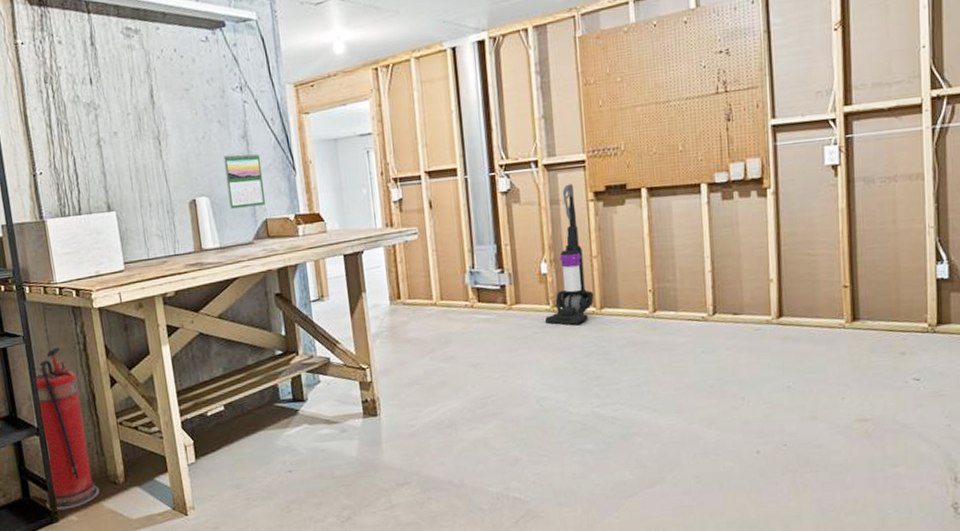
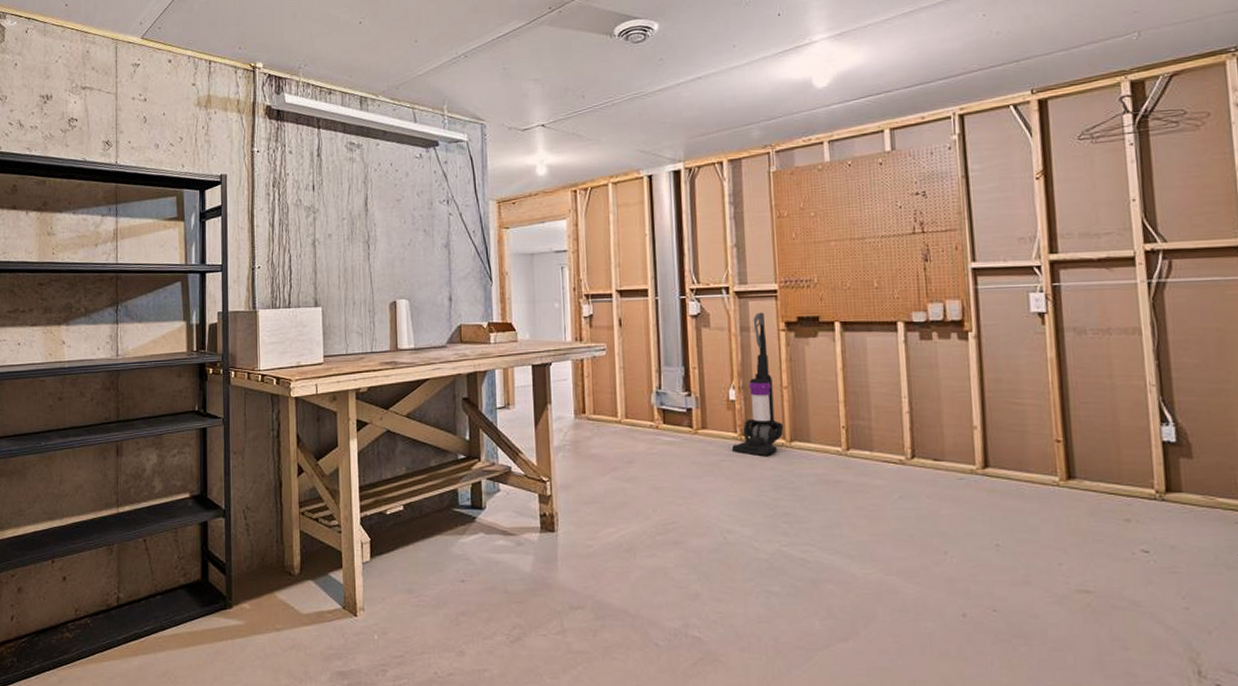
fire extinguisher: present [33,347,100,511] -> none [222,432,275,597]
calendar: present [223,152,265,209] -> none [426,260,461,313]

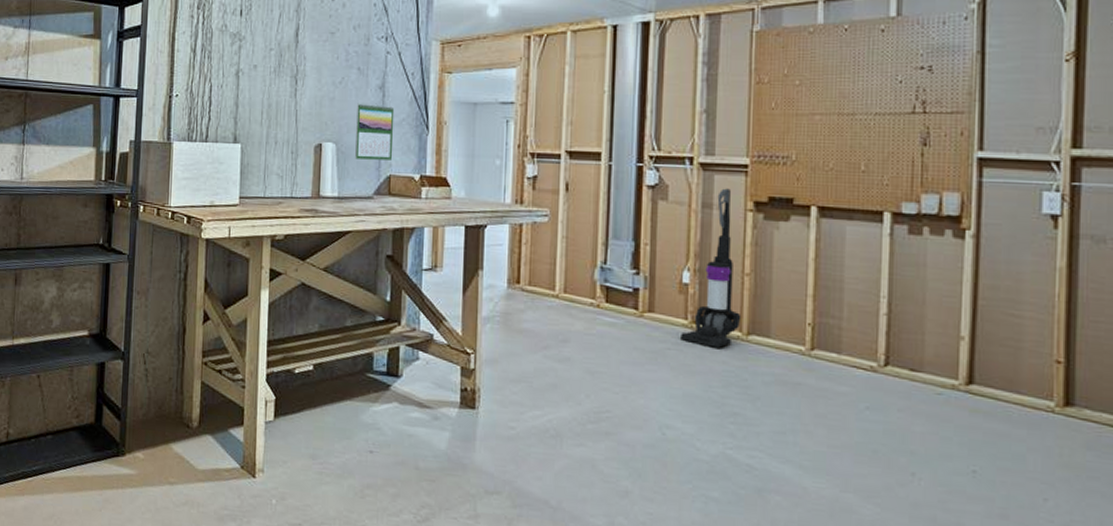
calendar: none [426,260,461,313] -> present [355,103,395,160]

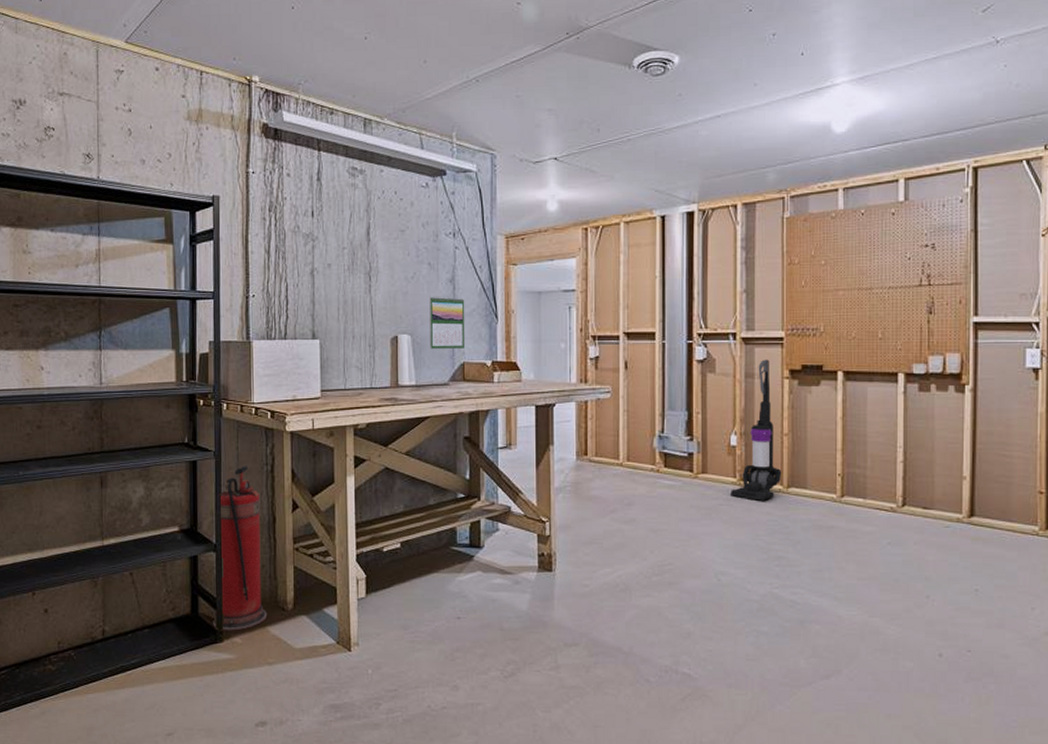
fire extinguisher: none [116,272,172,446] -> present [213,466,268,631]

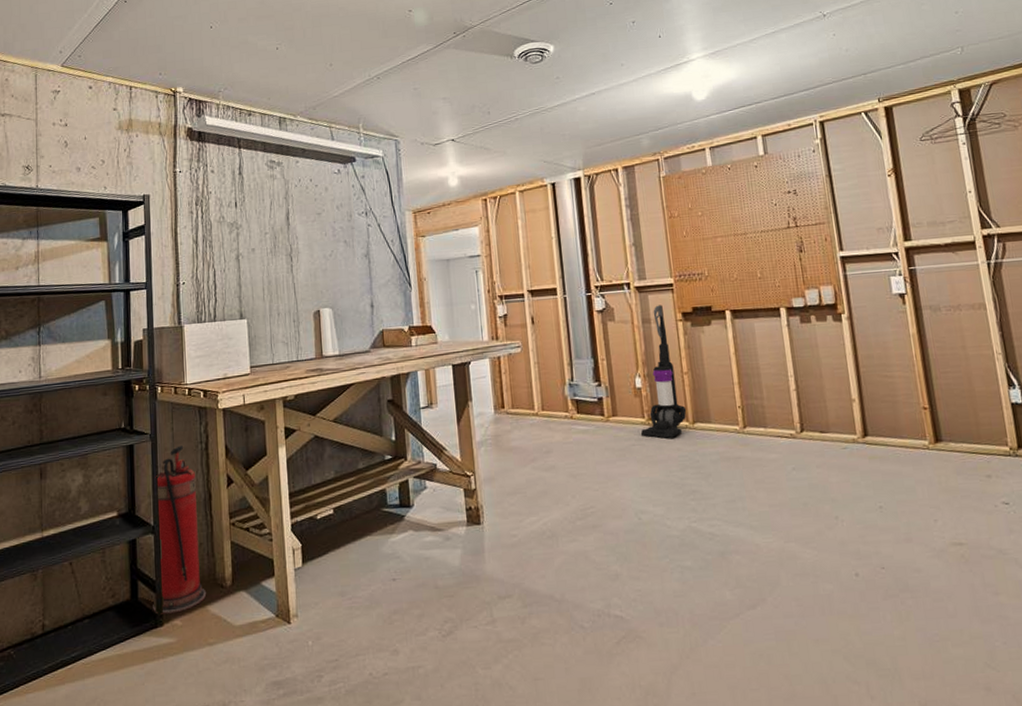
calendar: present [430,296,465,349] -> none [347,269,382,320]

